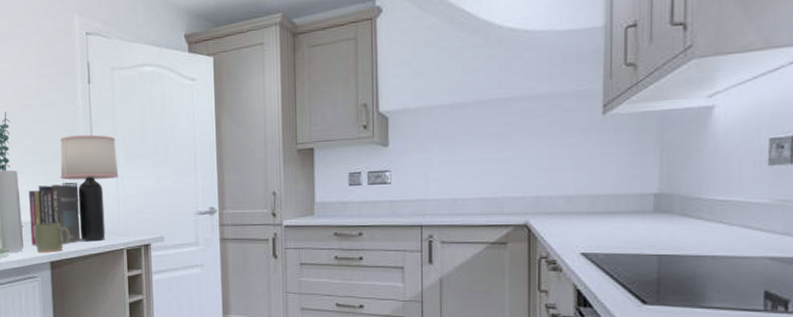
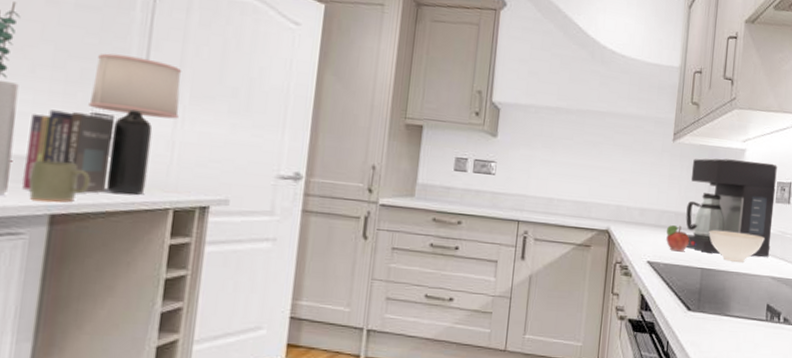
fruit: none [604,208,638,239] -> present [666,225,690,252]
coffee maker: none [630,116,768,237] -> present [685,158,777,258]
bowl: none [665,208,754,244] -> present [709,230,765,262]

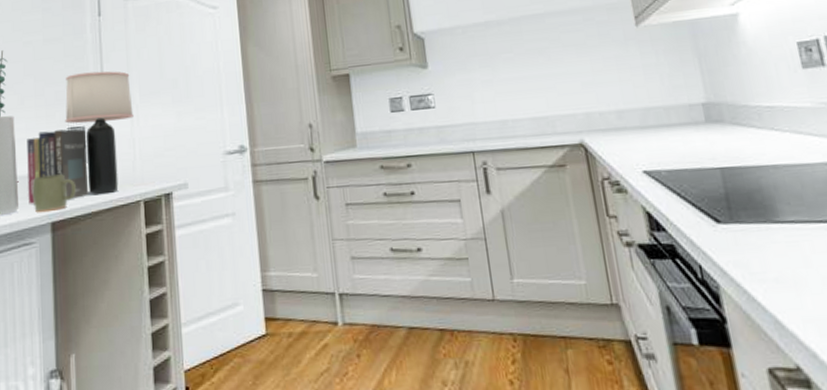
fruit: present [666,225,690,252] -> none [658,121,694,153]
coffee maker: present [685,158,777,258] -> none [669,21,816,148]
bowl: present [709,230,765,262] -> none [717,113,802,153]

